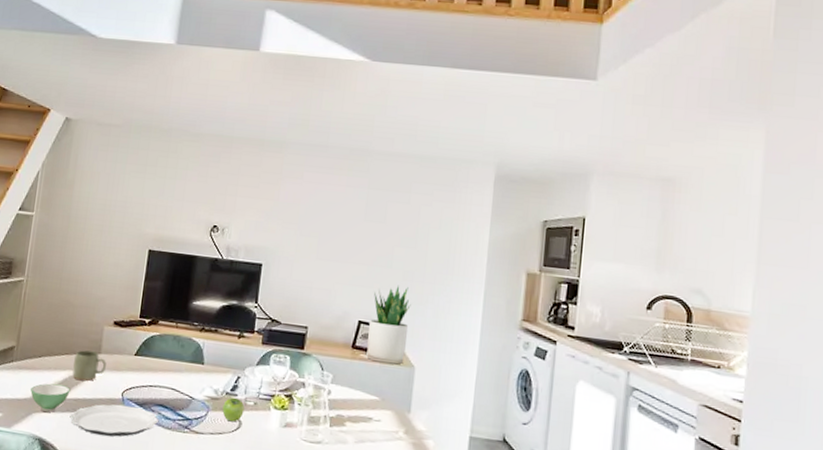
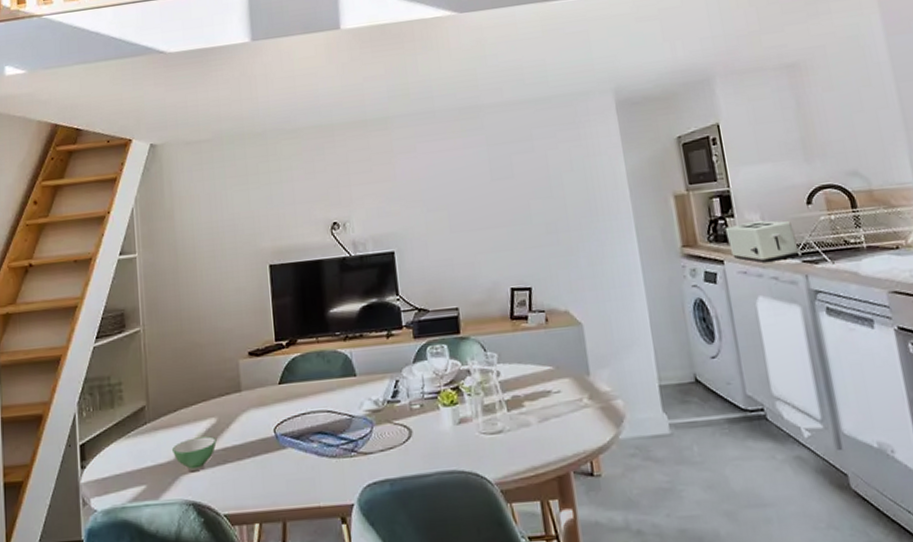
plate: present [69,404,160,437] -> none [221,440,322,484]
mug: present [72,350,107,381] -> none [213,390,250,427]
fruit: present [222,397,245,422] -> none [387,404,412,433]
planter: present [366,285,411,365] -> none [520,240,569,329]
toaster: none [565,312,629,354] -> present [725,220,800,263]

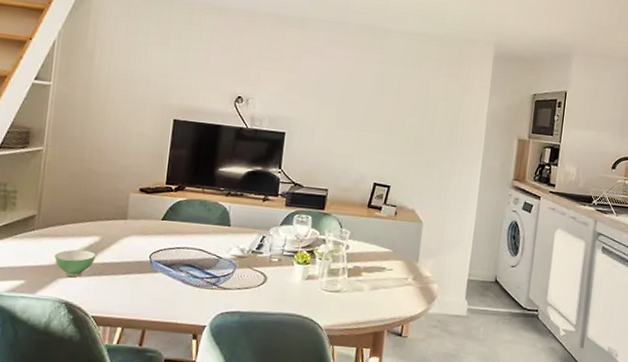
toaster: present [725,220,800,263] -> none [547,172,597,206]

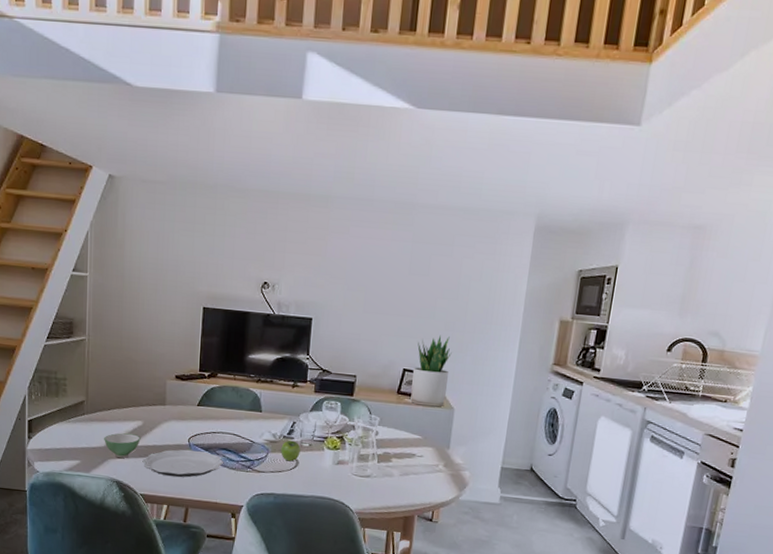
plate: none [96,266,188,297] -> present [142,449,224,478]
fruit: none [248,255,270,278] -> present [281,440,301,462]
planter: none [380,150,420,221] -> present [410,335,452,407]

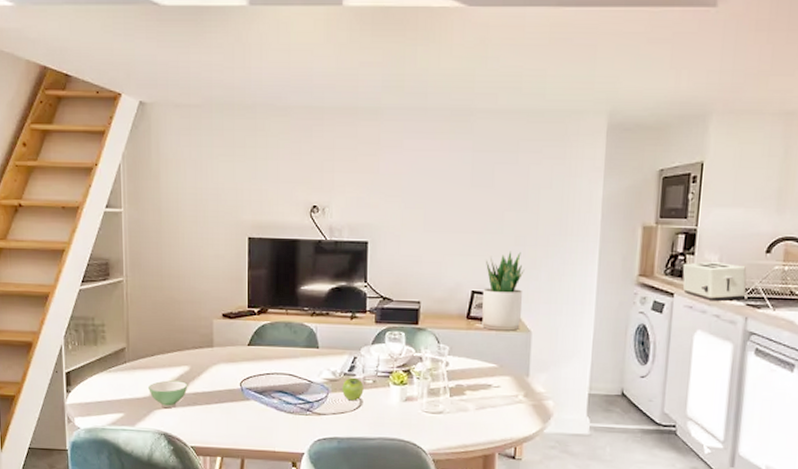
plate: present [142,449,224,478] -> none [191,394,281,426]
toaster: none [591,355,649,392] -> present [682,261,747,302]

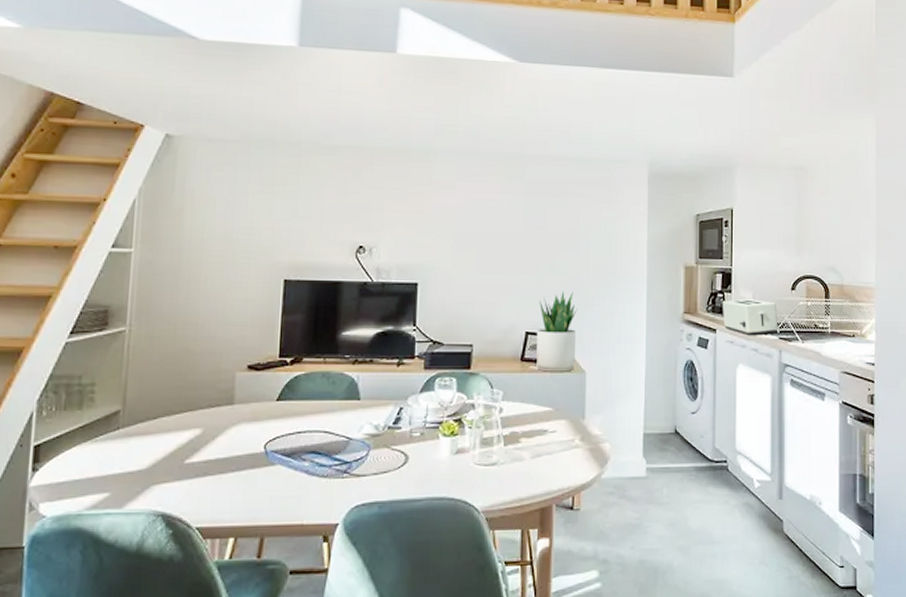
bowl: present [148,380,188,409] -> none [146,447,199,483]
fruit: present [342,377,364,401] -> none [385,430,410,458]

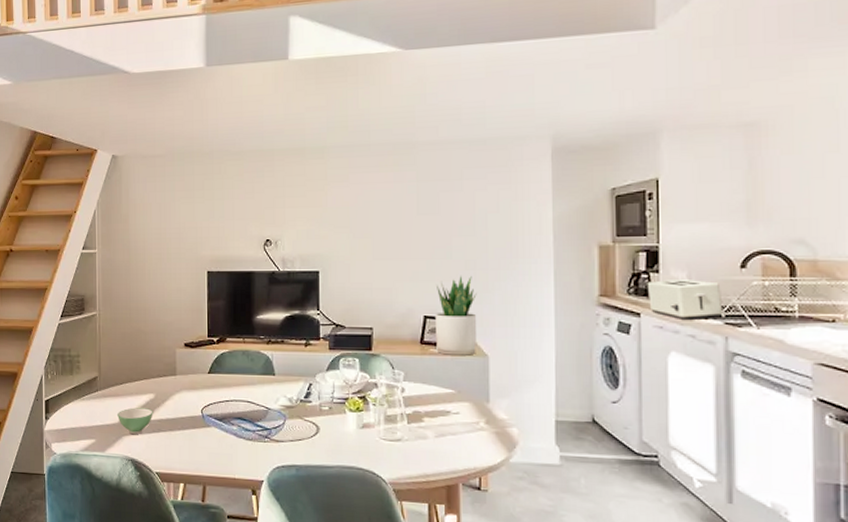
bowl: none [146,447,199,483] -> present [117,407,153,435]

